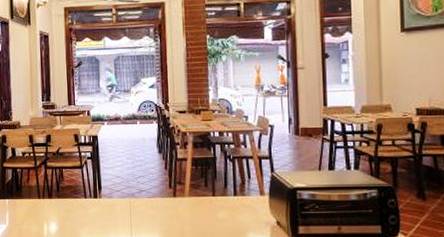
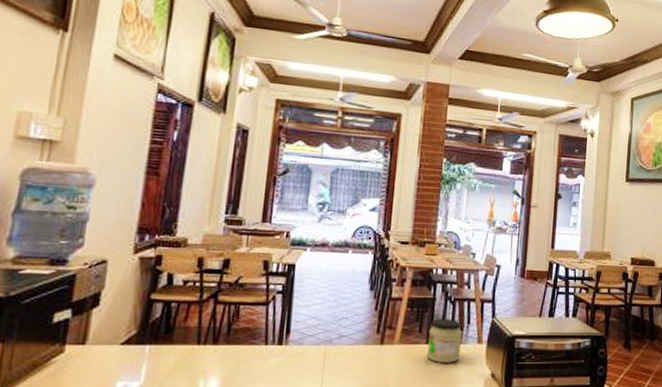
jar: none [213,175,246,212] -> present [426,319,463,363]

